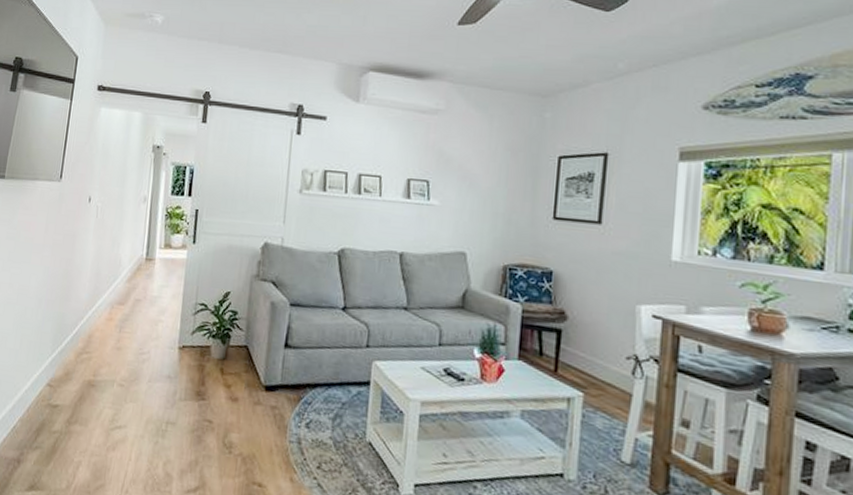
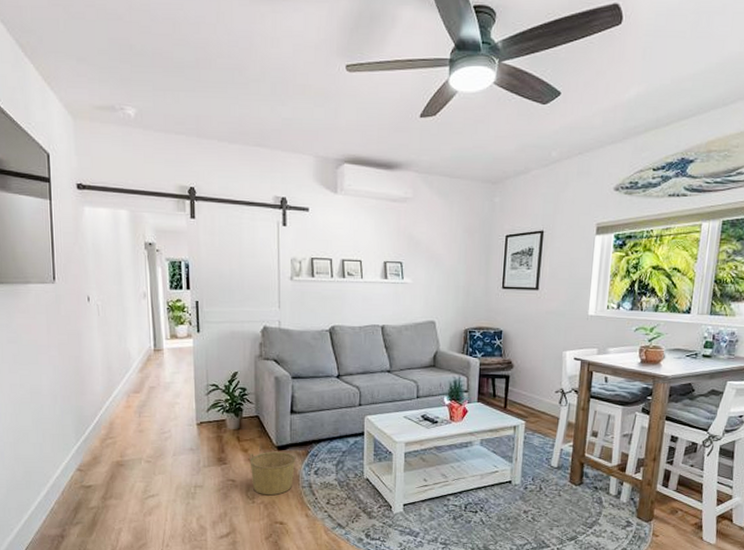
basket: none [231,390,286,448] -> present [250,451,296,496]

